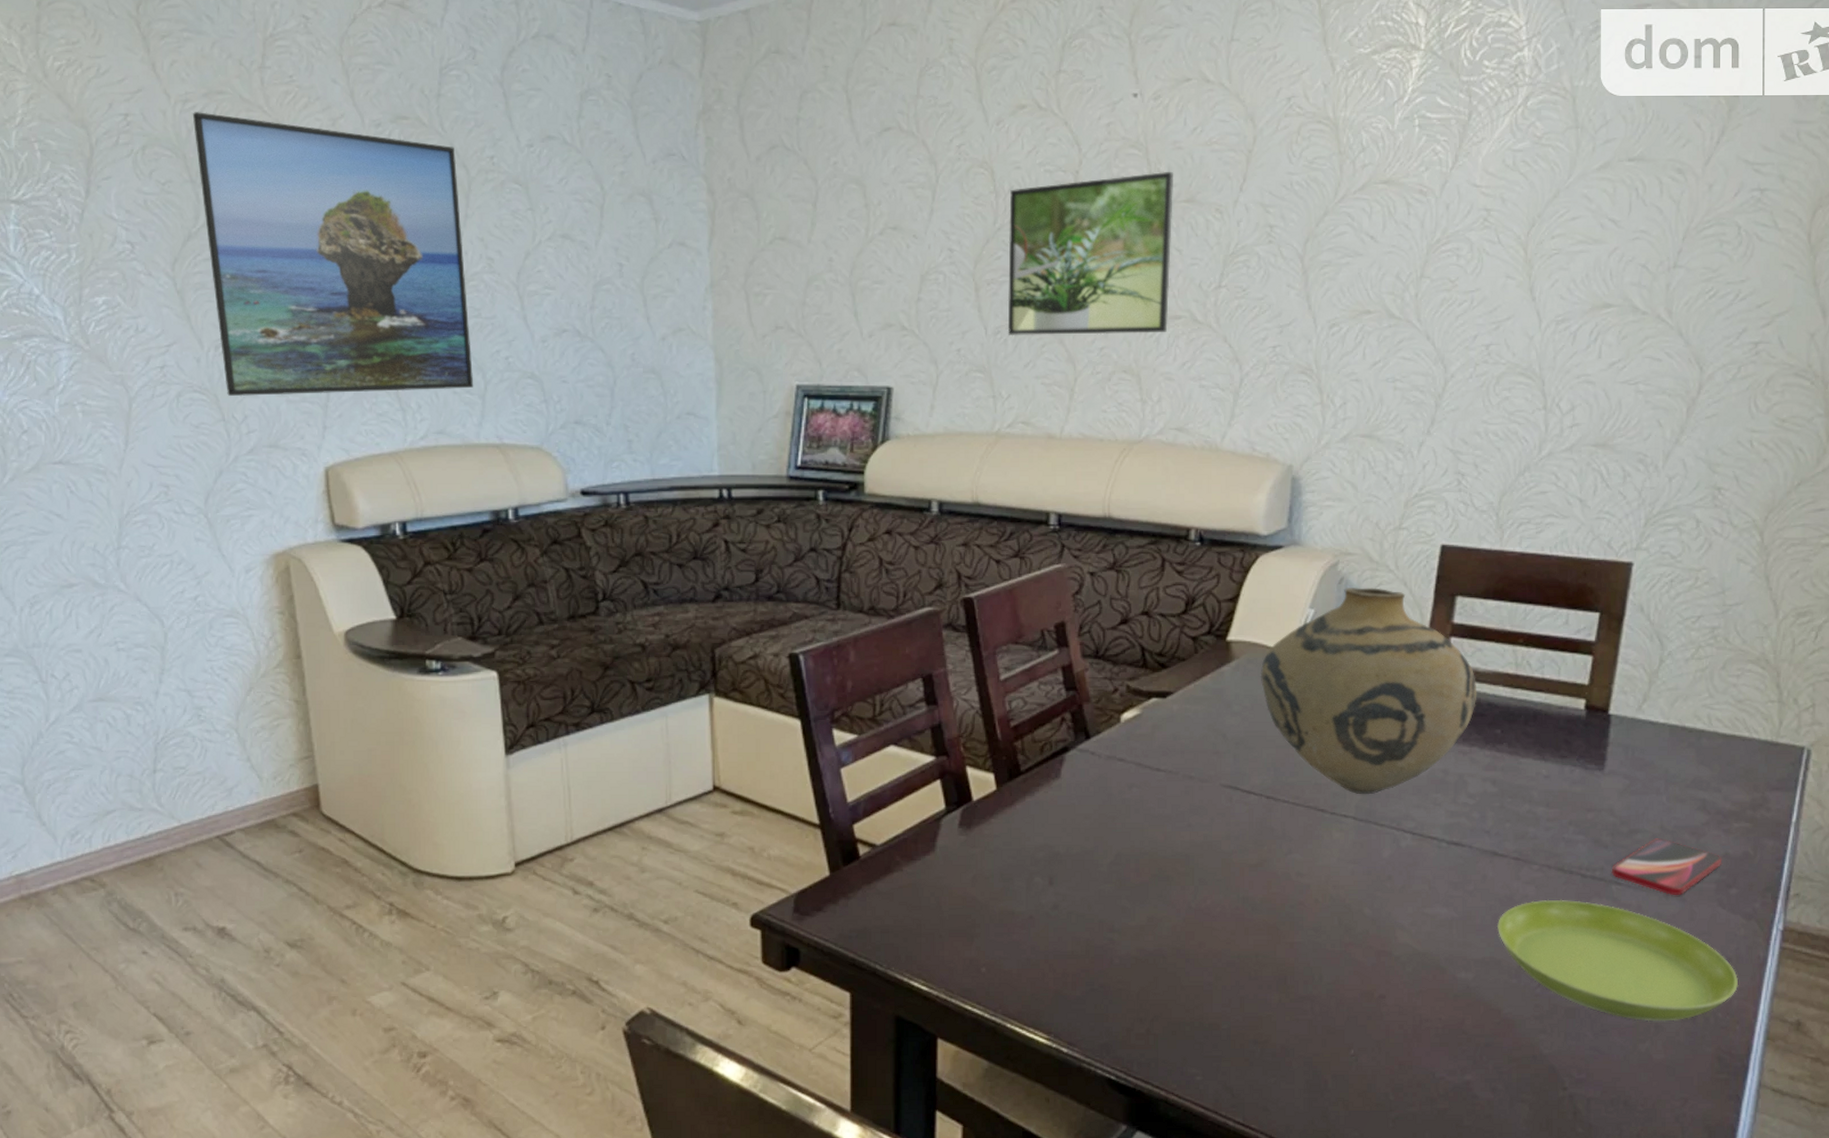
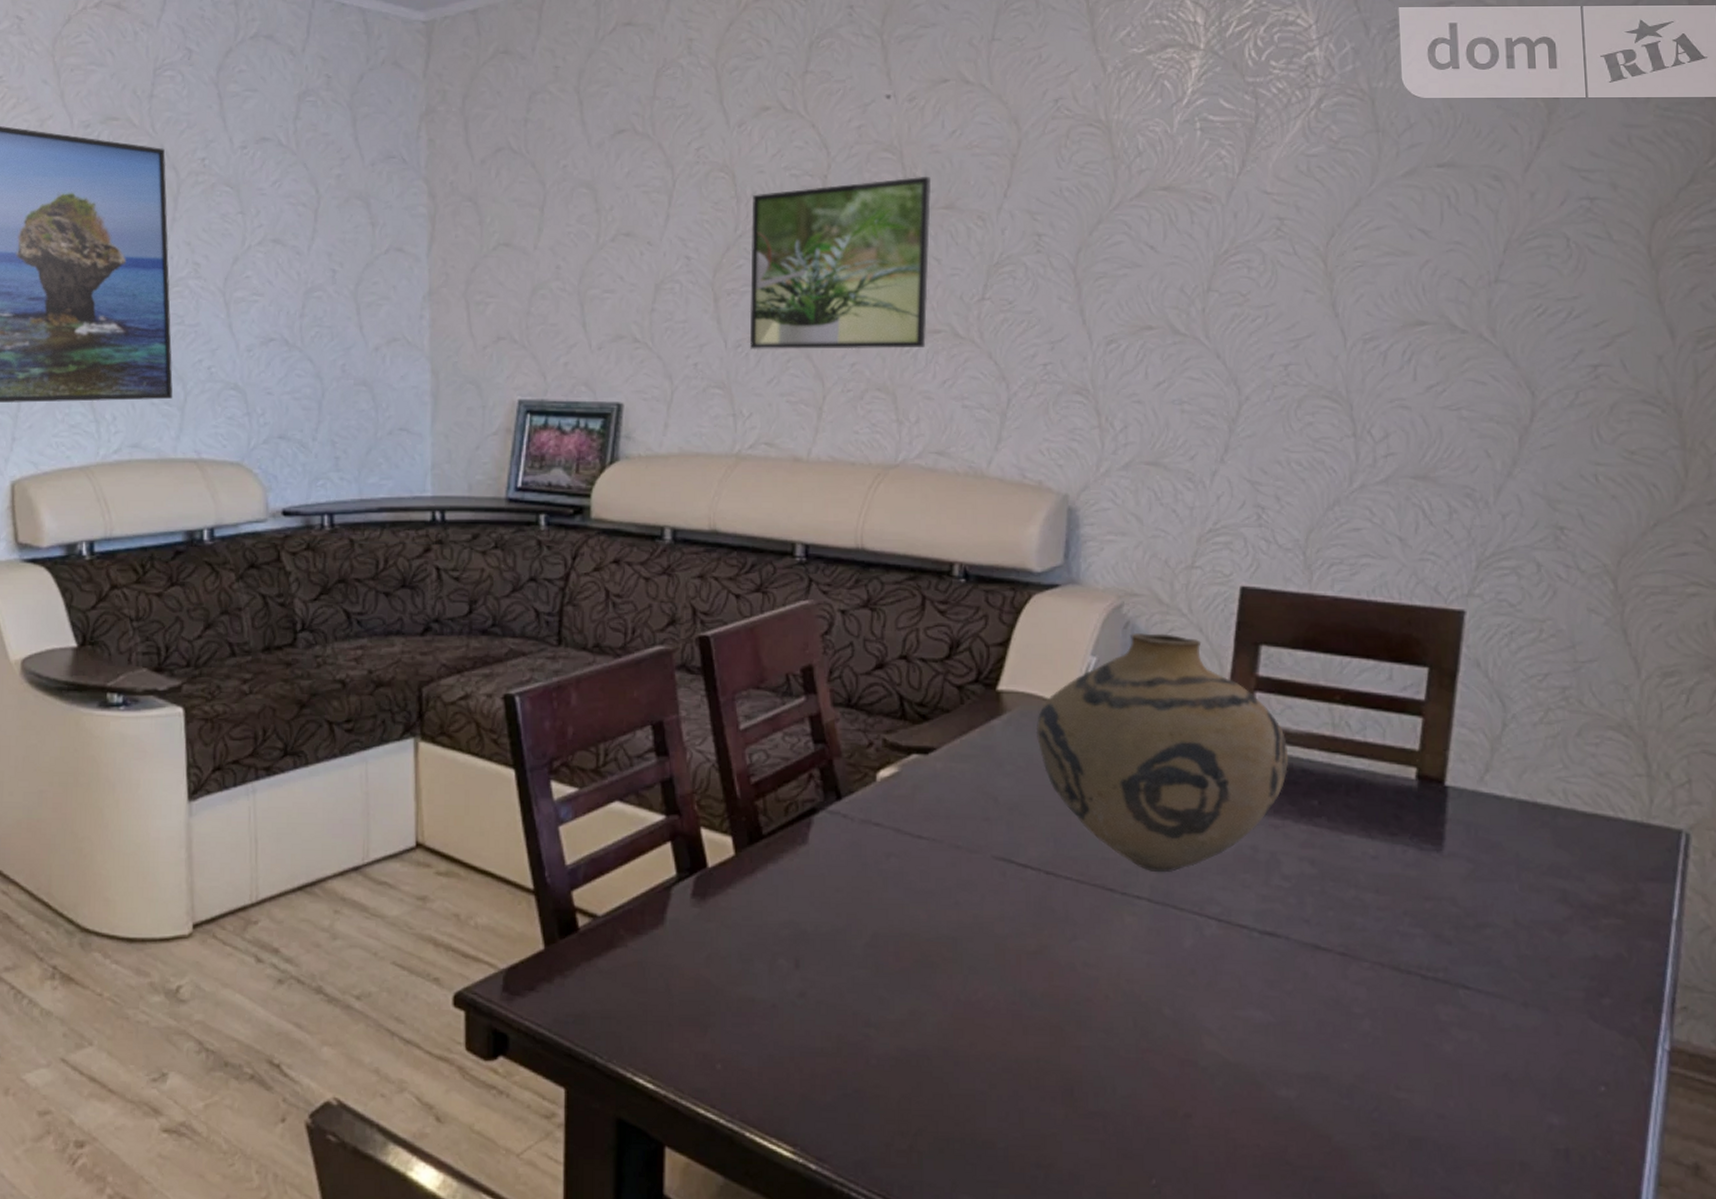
saucer: present [1496,899,1739,1022] -> none [1322,1004,1620,1159]
smartphone: present [1611,838,1722,895] -> none [1457,934,1591,1004]

